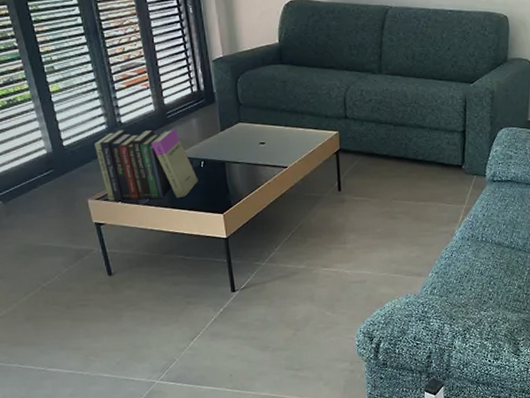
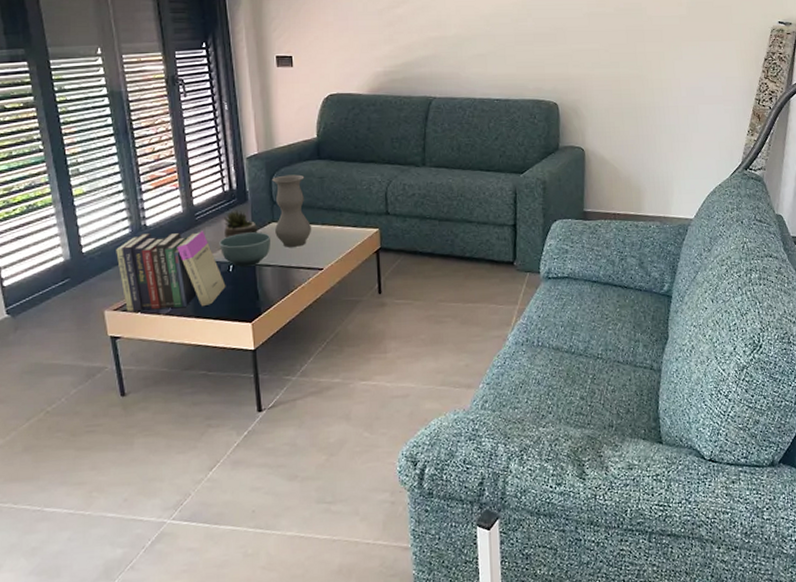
bowl: none [190,131,239,164] -> present [219,232,271,268]
succulent plant: none [193,110,226,137] -> present [223,210,258,239]
vase: none [237,78,276,146] -> present [272,174,312,247]

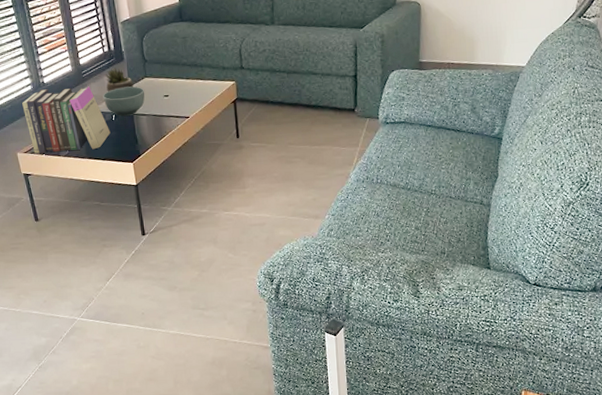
vase: present [272,174,312,247] -> none [143,35,179,99]

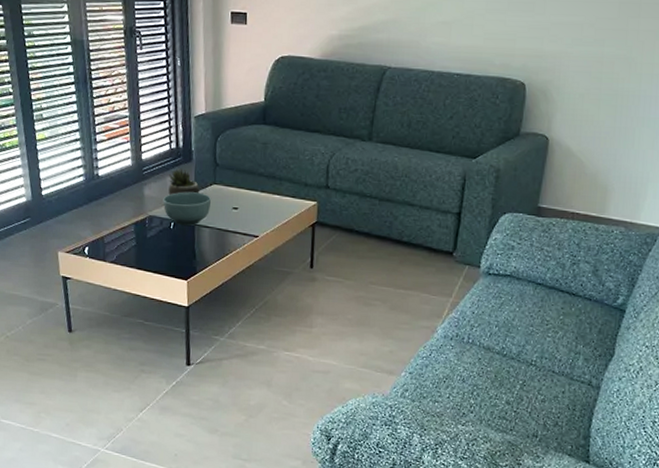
books: present [22,86,111,154] -> none [71,183,166,260]

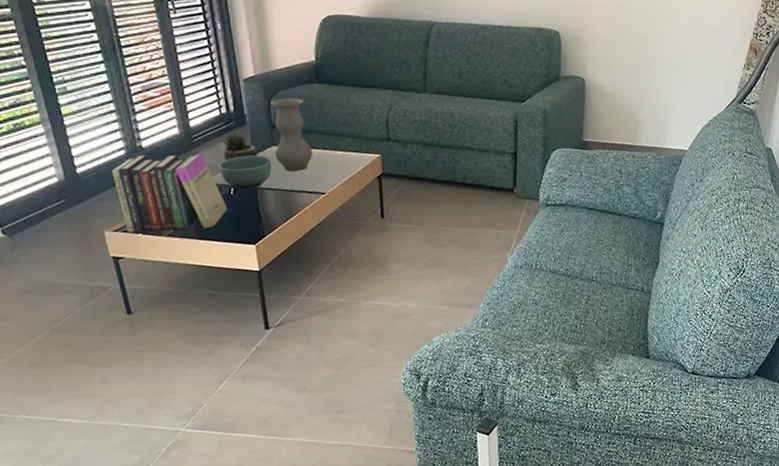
books: none [71,183,166,260] -> present [112,153,228,232]
vase: none [216,137,252,212] -> present [270,98,313,171]

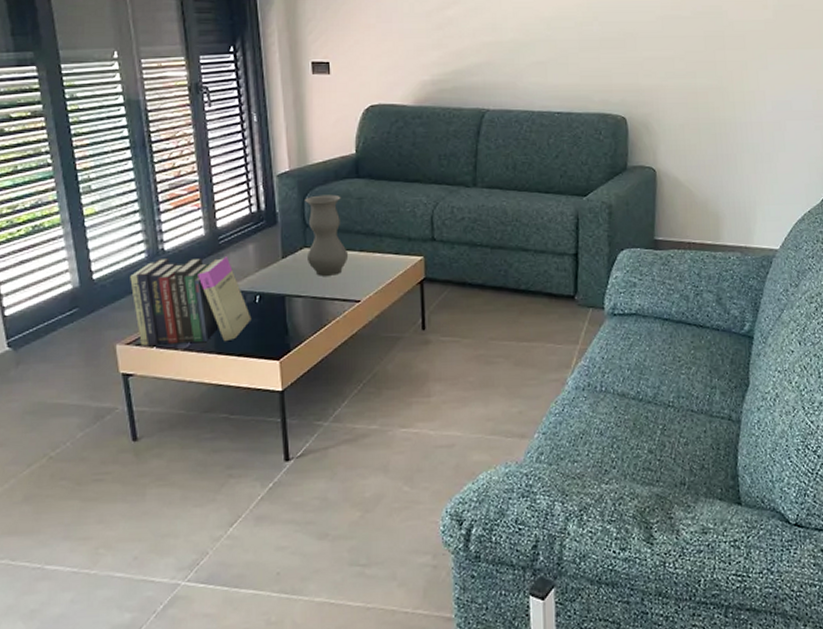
bowl: present [219,155,272,191] -> none [245,258,303,298]
succulent plant: present [222,133,258,162] -> none [250,233,288,266]

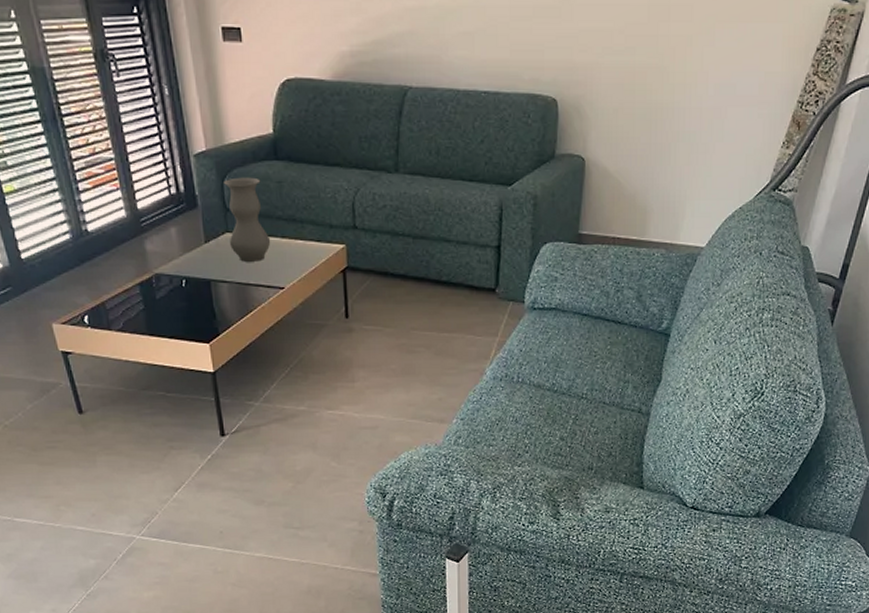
books: present [130,256,252,346] -> none [57,239,180,326]

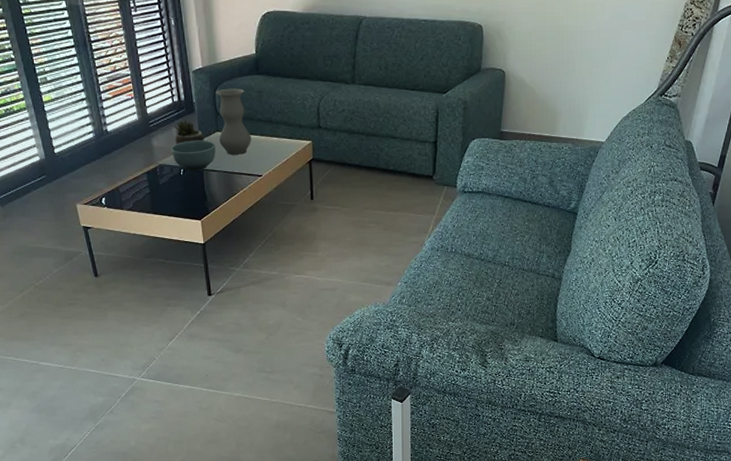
bowl: none [169,243,226,283] -> present [171,140,216,172]
succulent plant: none [172,217,211,249] -> present [174,119,204,145]

